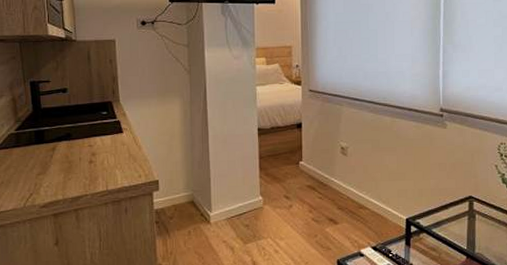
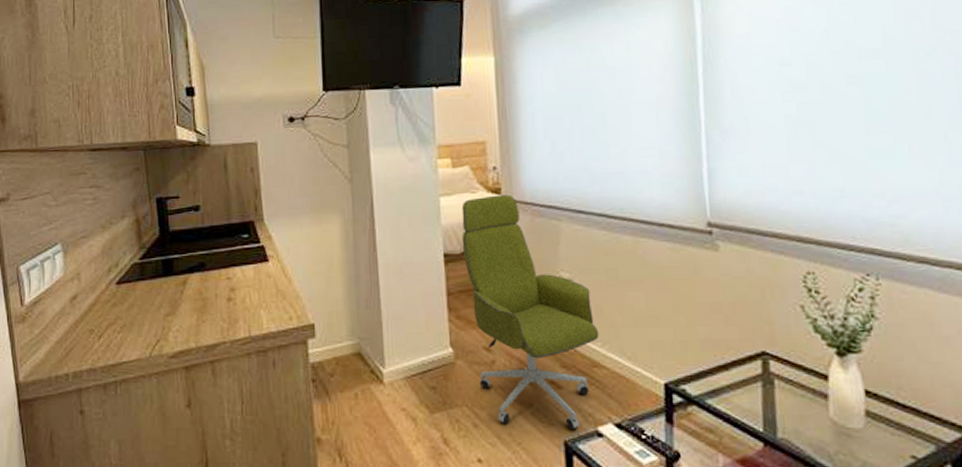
office chair: none [271,86,365,252] -> present [461,194,599,429]

